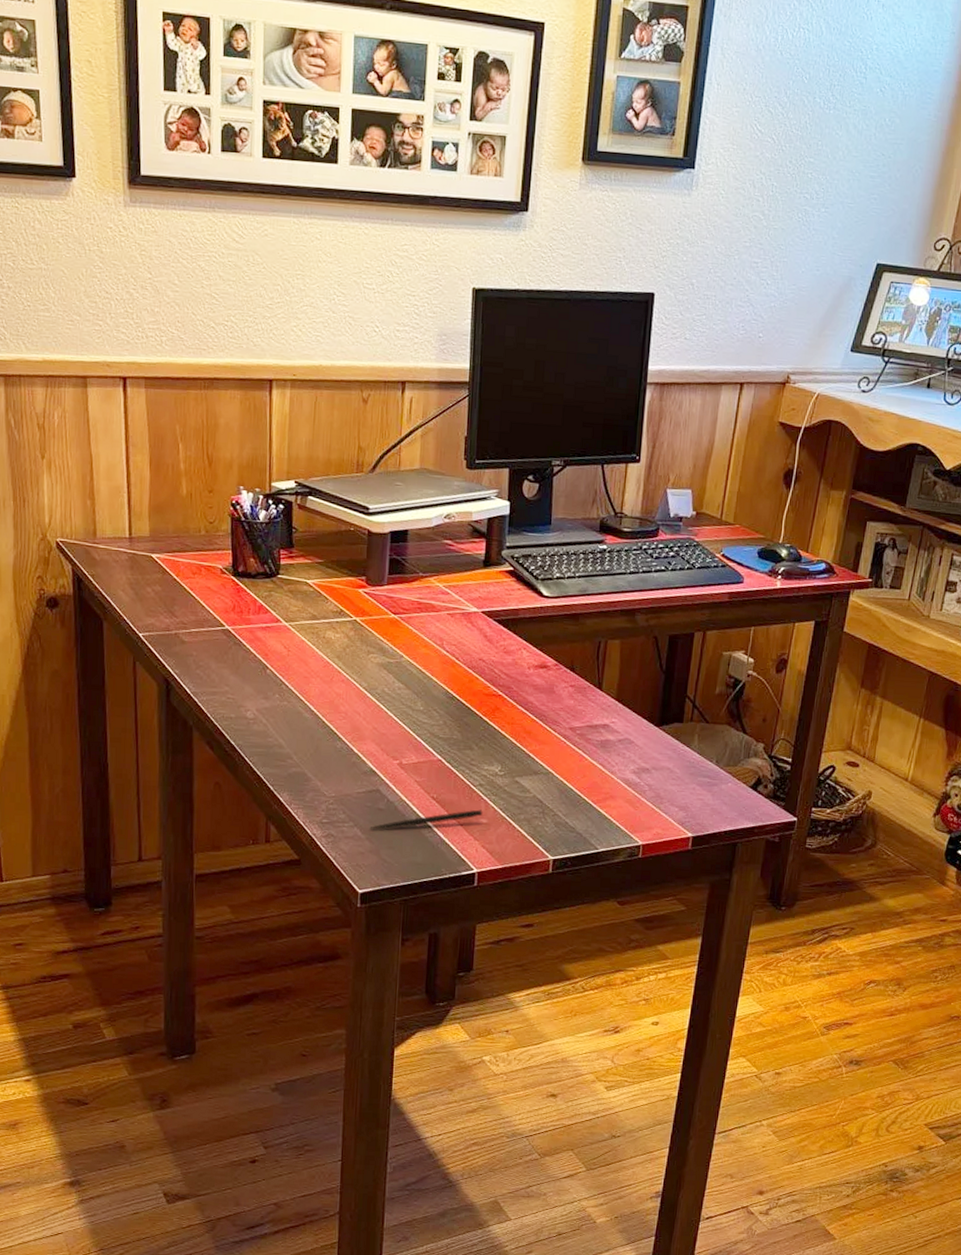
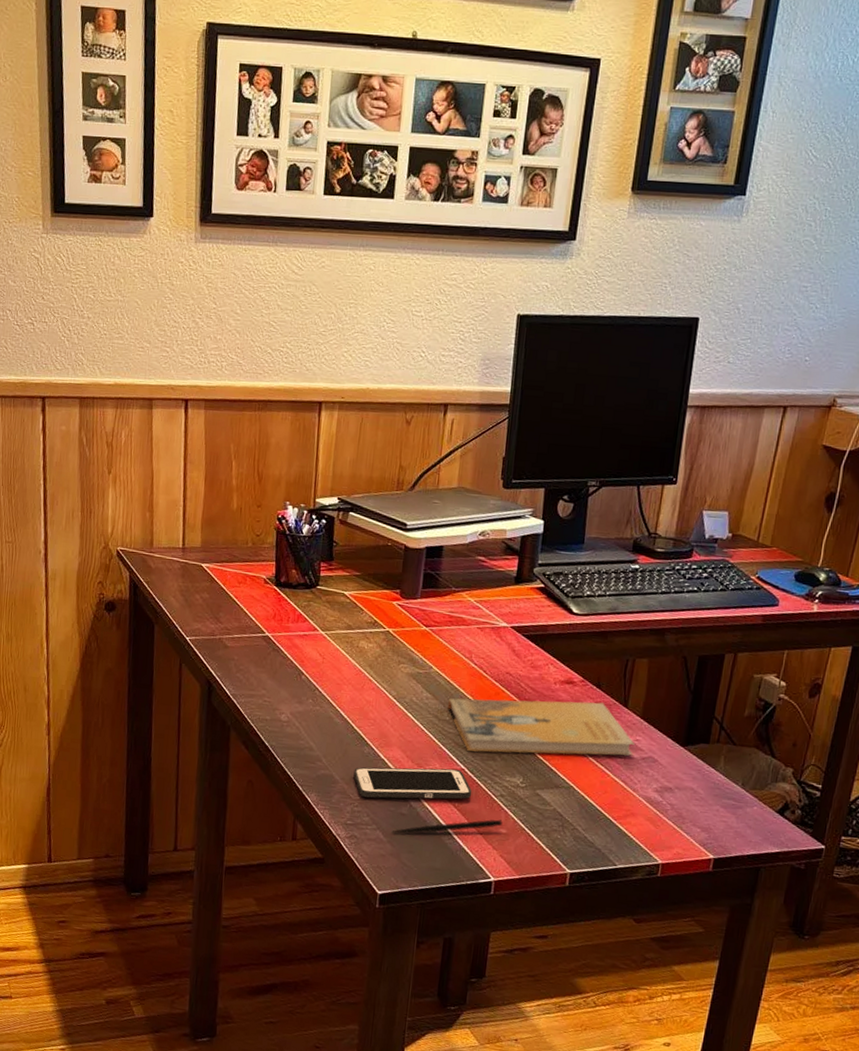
cell phone: none [327,760,451,795] -> present [353,767,472,800]
book: none [421,685,611,742] -> present [448,698,635,756]

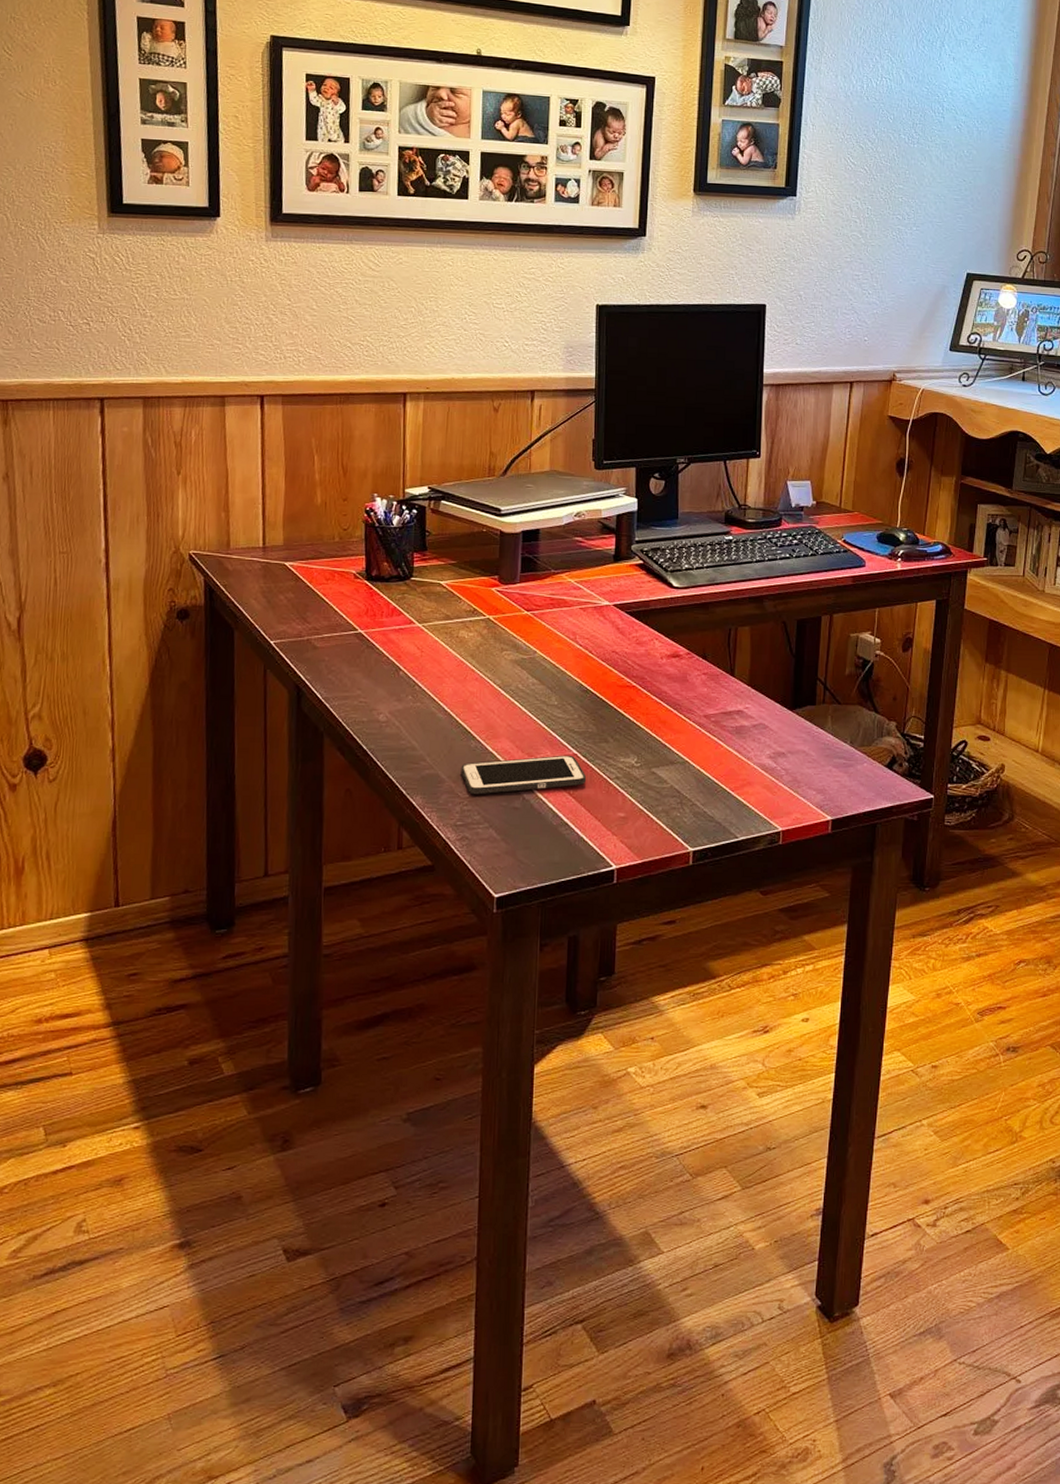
pen: present [391,819,503,834] -> none [505,803,620,829]
book: present [448,698,635,756] -> none [556,673,745,736]

